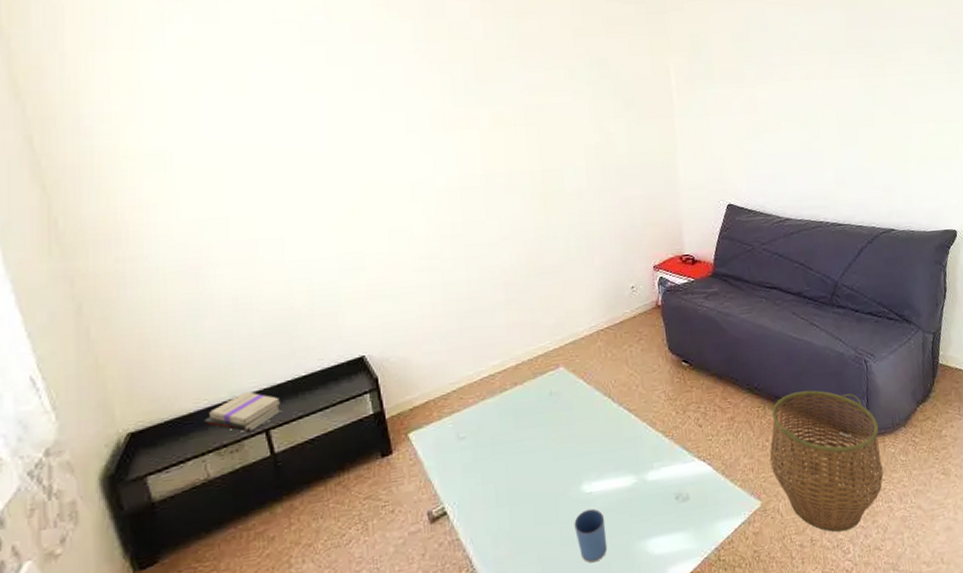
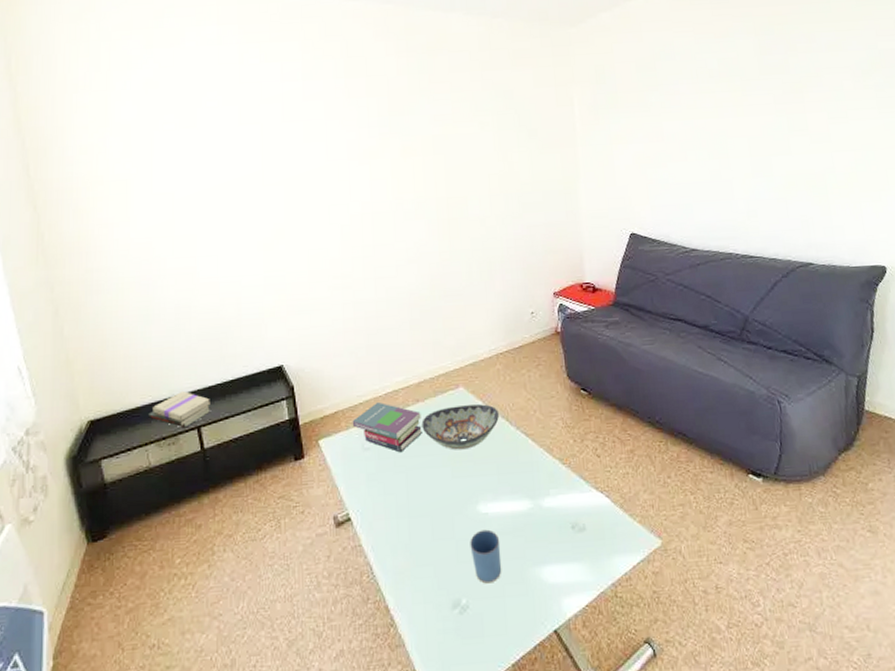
books: none [445,388,521,439] -> present [352,401,422,453]
decorative bowl: none [520,382,601,432] -> present [421,404,499,450]
basket: present [769,390,884,532] -> none [671,428,799,582]

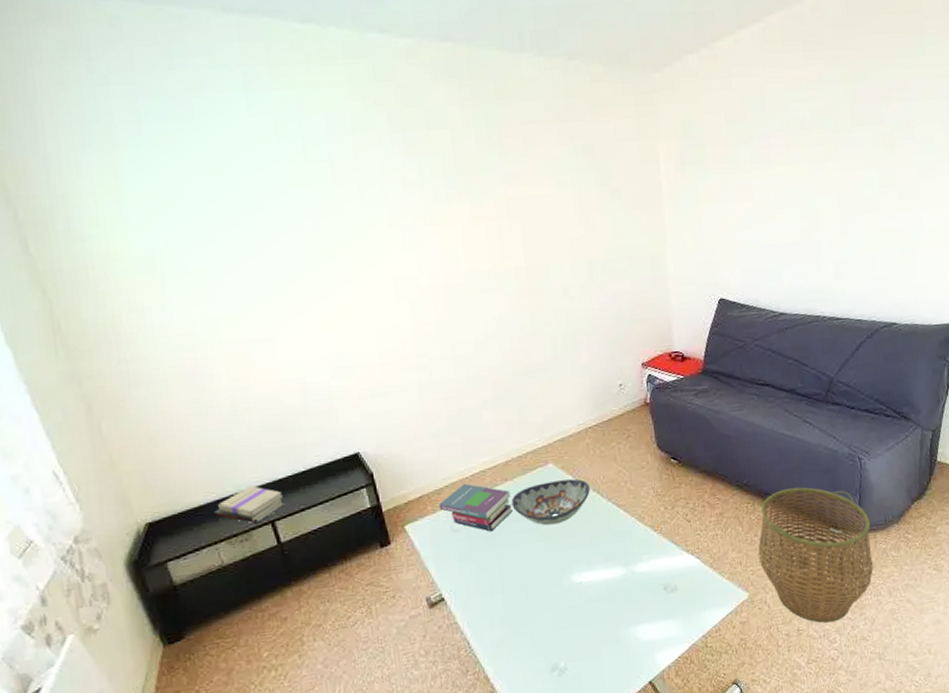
mug: present [470,529,502,584] -> none [565,597,598,647]
basket: none [671,428,799,582] -> present [758,487,874,623]

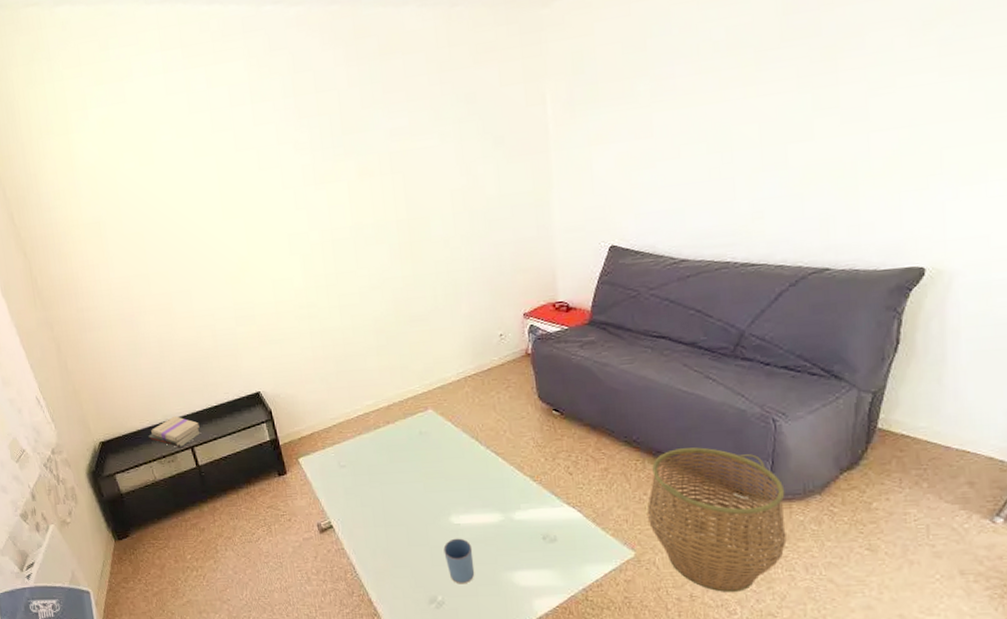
books: present [438,483,513,532] -> none [327,423,394,470]
decorative bowl: present [511,478,590,526] -> none [393,425,469,468]
mug: none [565,597,598,647] -> present [443,538,475,584]

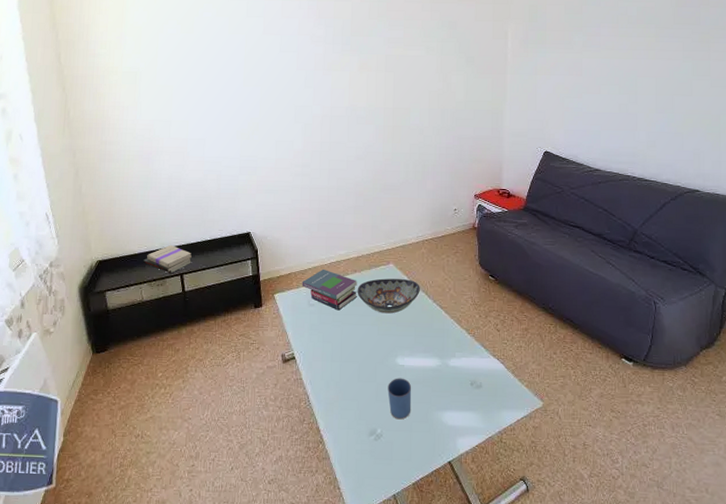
books: none [327,423,394,470] -> present [302,268,357,311]
decorative bowl: none [393,425,469,468] -> present [357,278,420,314]
basket: present [647,447,787,592] -> none [555,318,660,443]

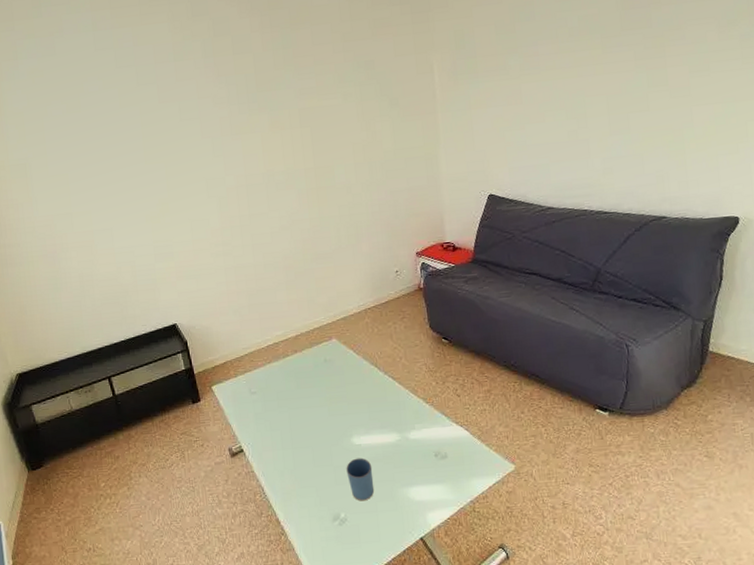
books: present [142,245,192,274] -> none [65,348,118,379]
books: present [302,268,357,311] -> none [239,353,301,396]
decorative bowl: present [357,278,420,314] -> none [300,353,369,393]

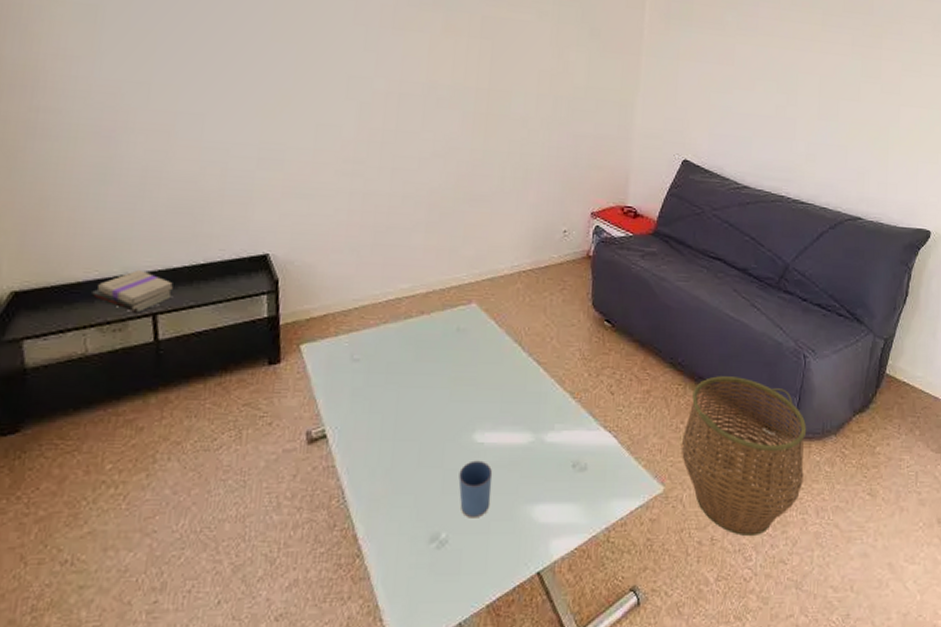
books: none [65,348,118,379] -> present [90,270,173,314]
basket: none [524,370,641,499] -> present [681,376,807,536]

